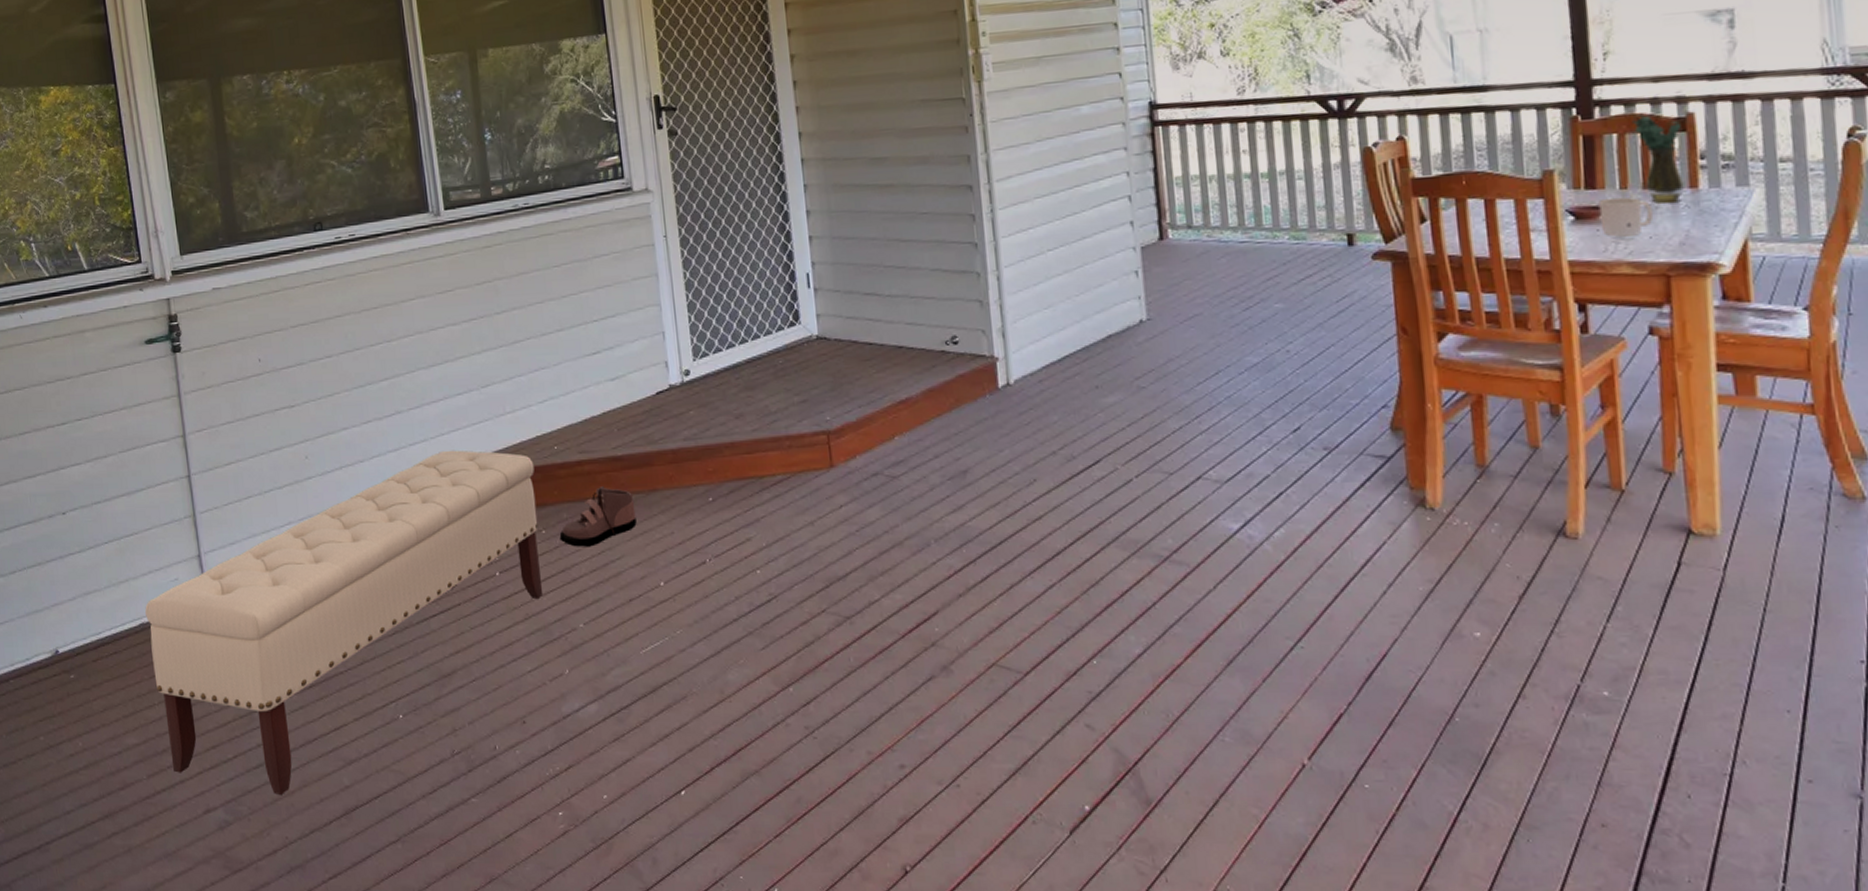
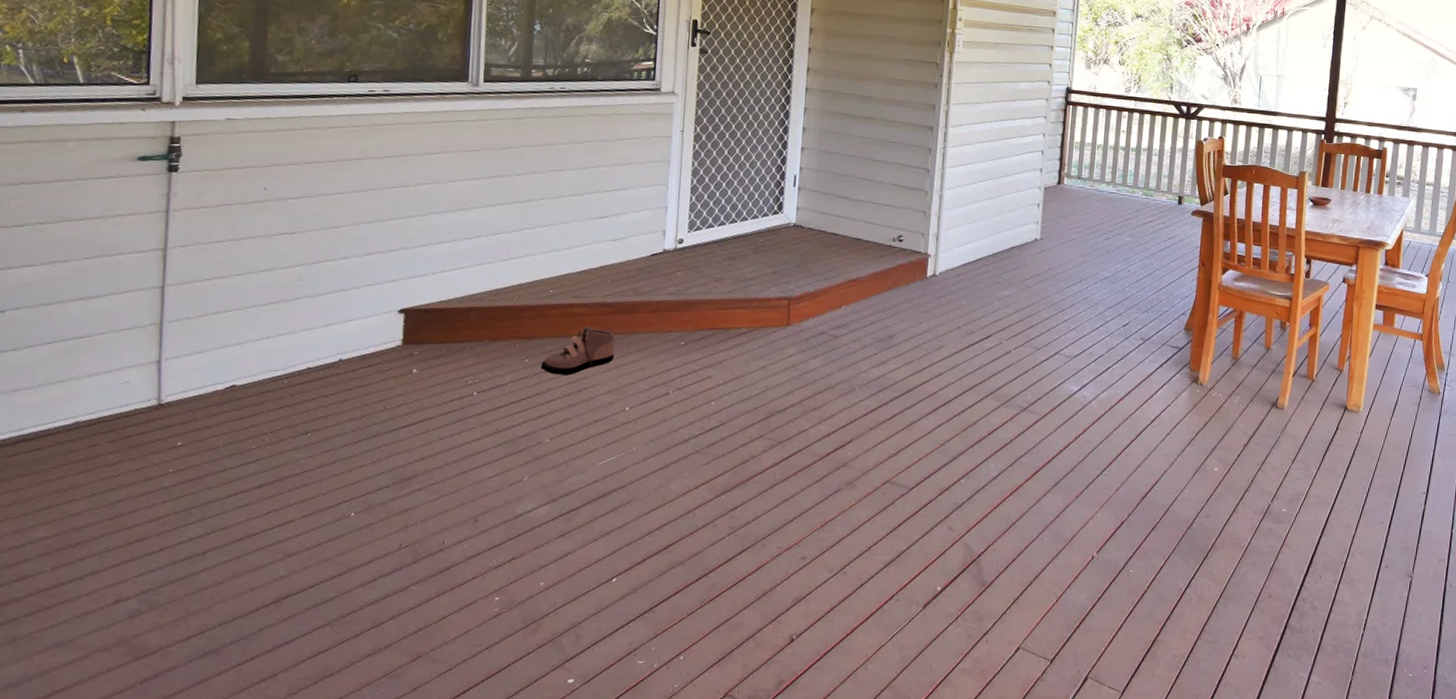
bench: present [145,450,544,796] -> none [80,285,528,586]
mug: present [1598,197,1654,238] -> none [1326,194,1357,220]
vase: present [1630,112,1684,204] -> none [1353,142,1379,203]

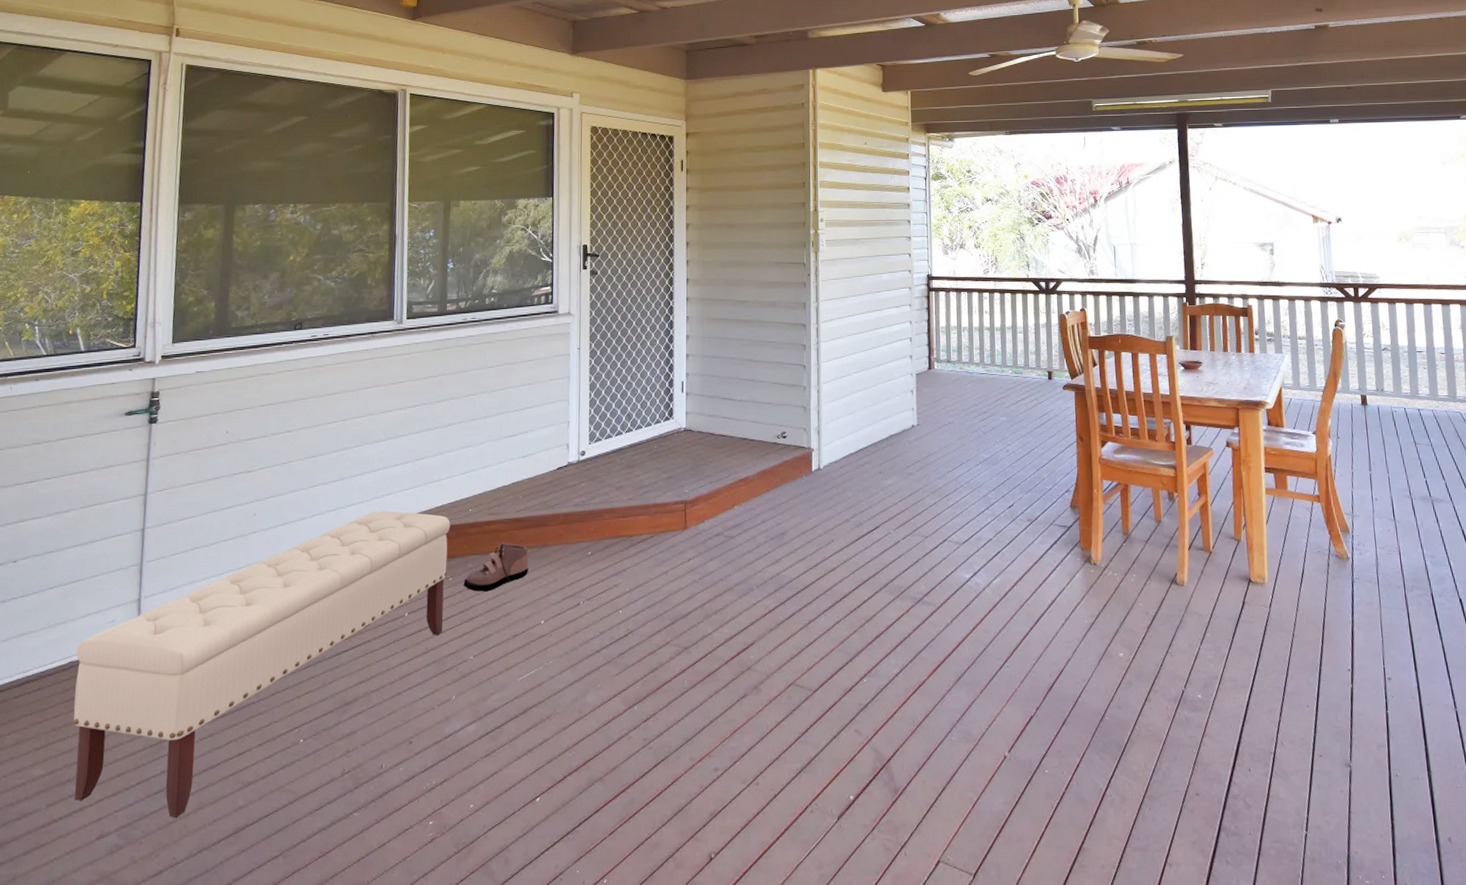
bench: none [80,285,528,586] -> present [72,510,450,819]

